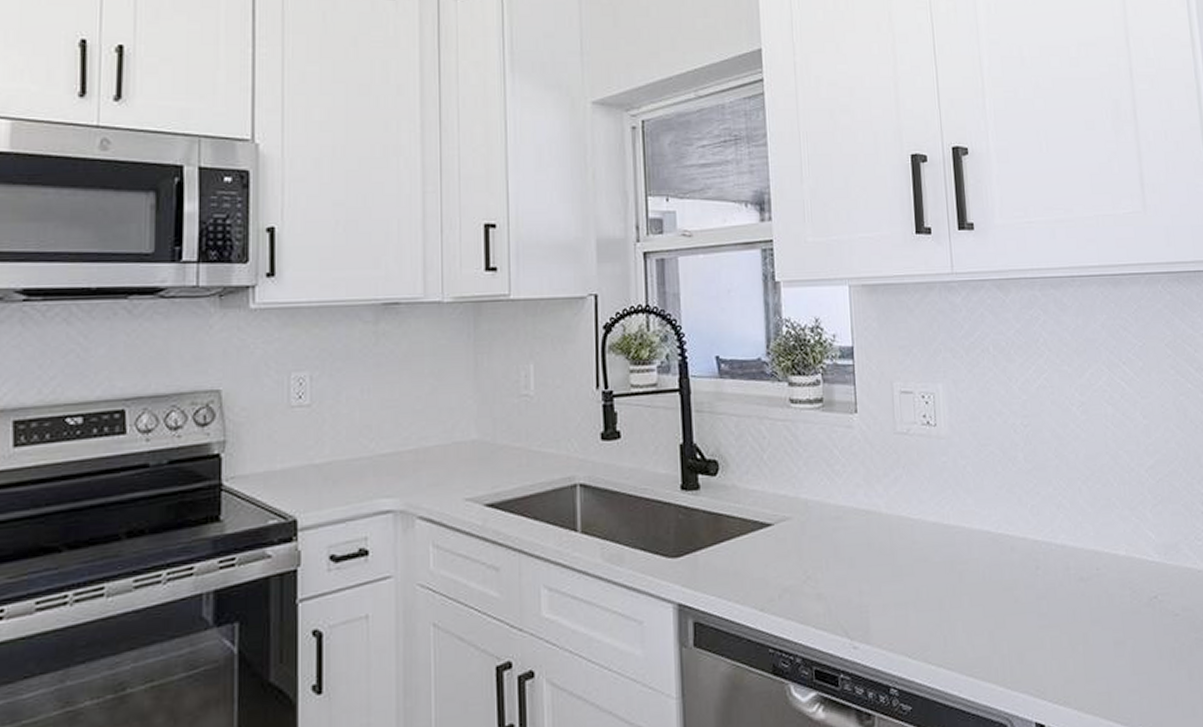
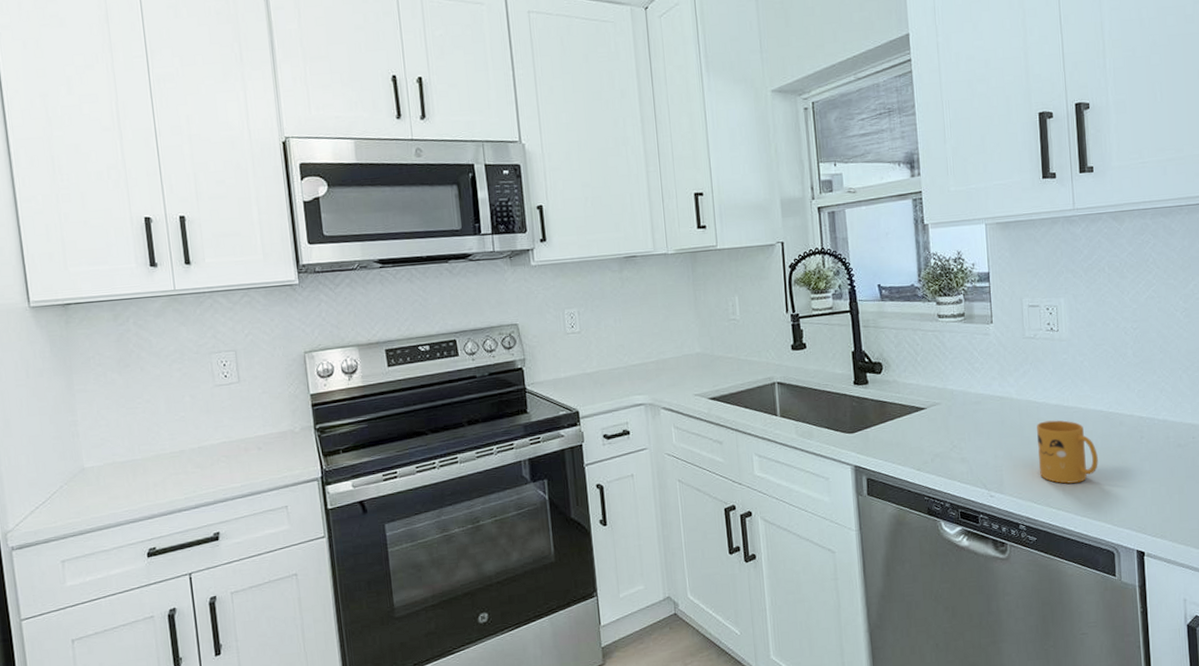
mug: none [911,543,986,630] -> present [1037,420,1098,484]

